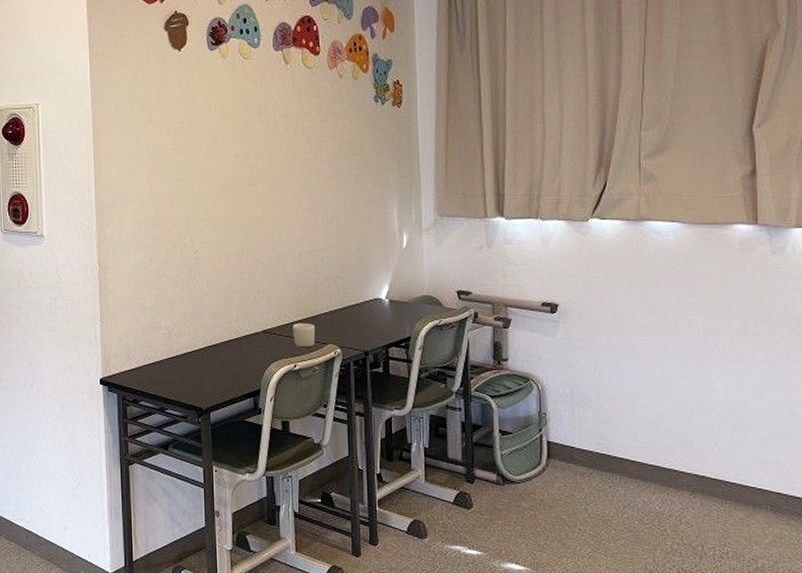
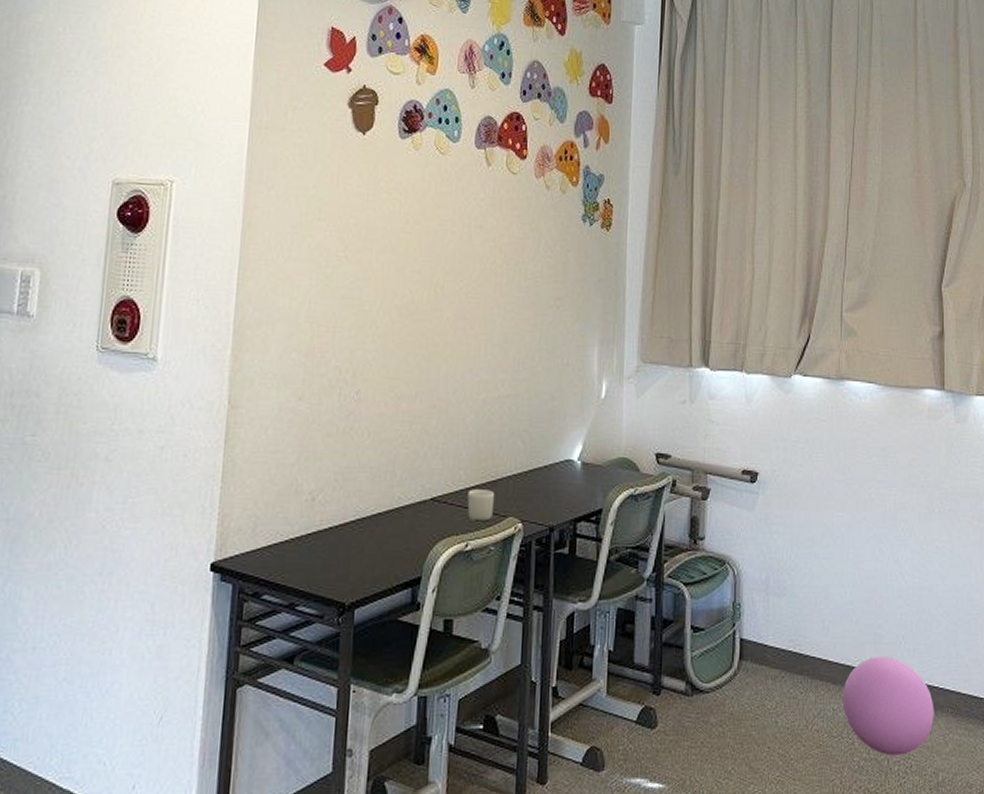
ball: none [652,460,752,543] -> present [842,657,934,756]

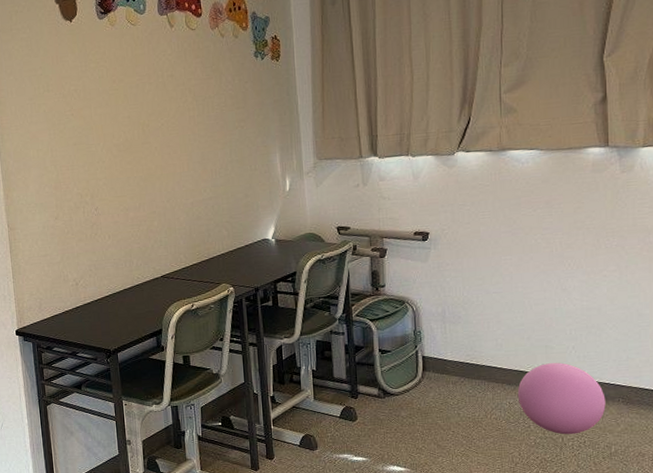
cup: present [467,489,495,522] -> none [188,266,210,289]

